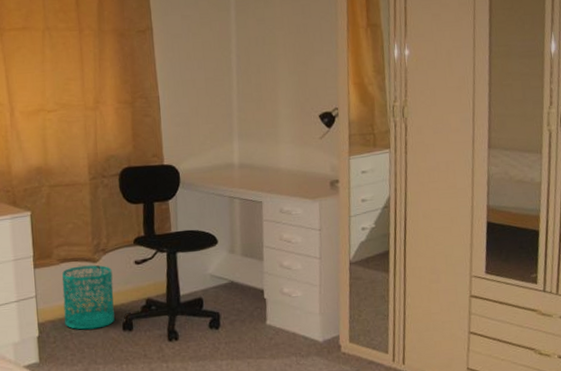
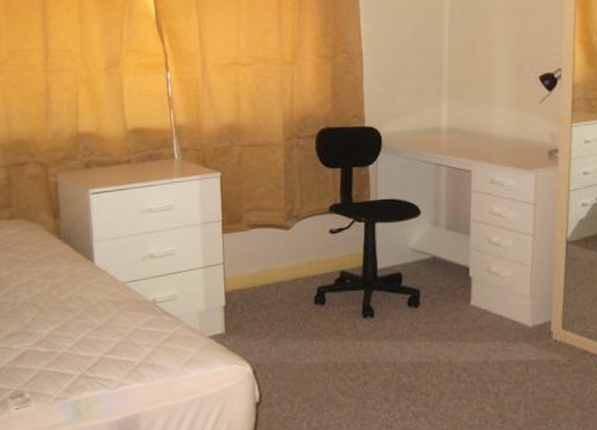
wastebasket: present [62,265,115,330] -> none [251,232,306,301]

